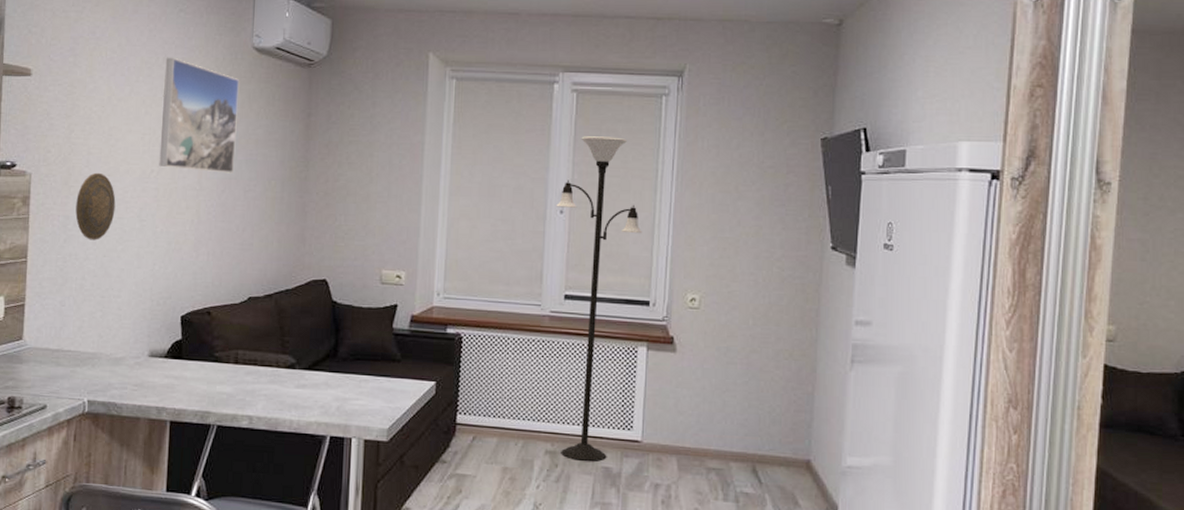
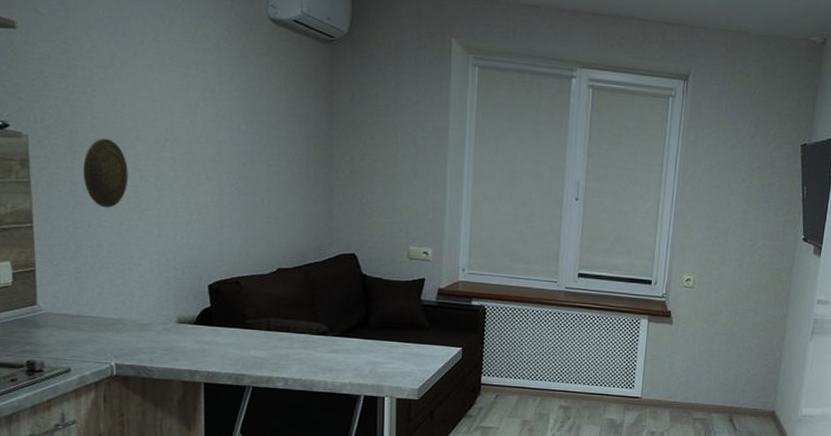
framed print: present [159,57,239,173] -> none [172,20,256,147]
floor lamp: present [556,136,642,461] -> none [572,130,647,414]

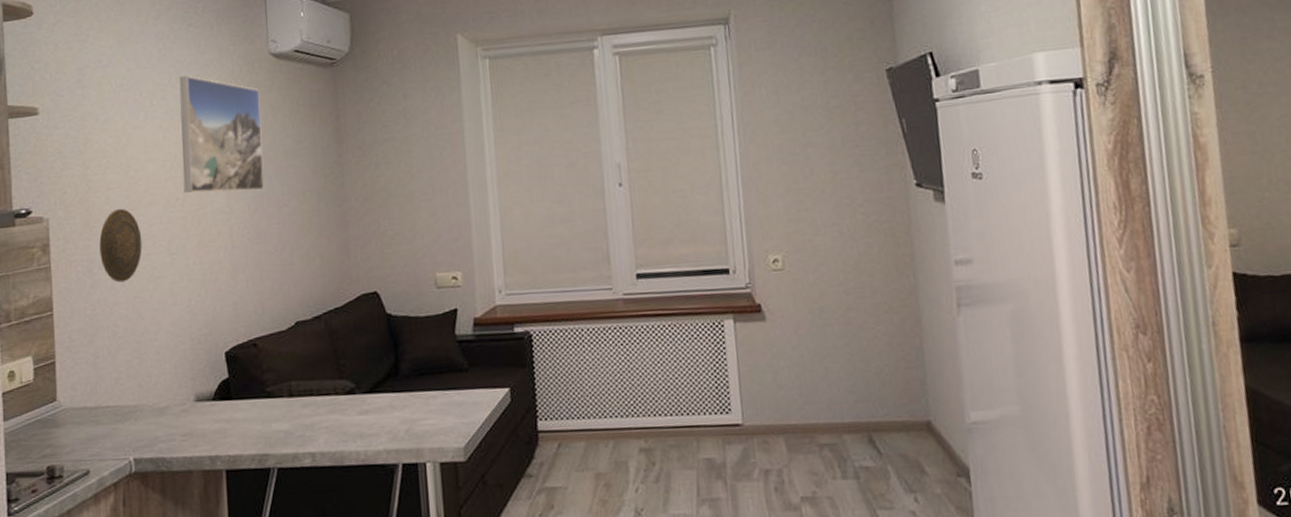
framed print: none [172,20,256,147] -> present [179,75,264,194]

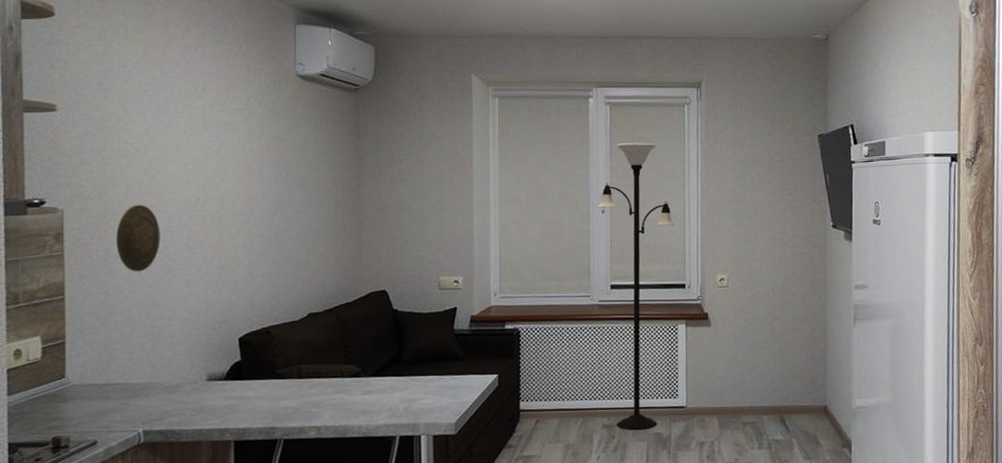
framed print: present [179,75,264,194] -> none [205,87,285,197]
floor lamp: none [614,97,710,455] -> present [598,143,675,430]

